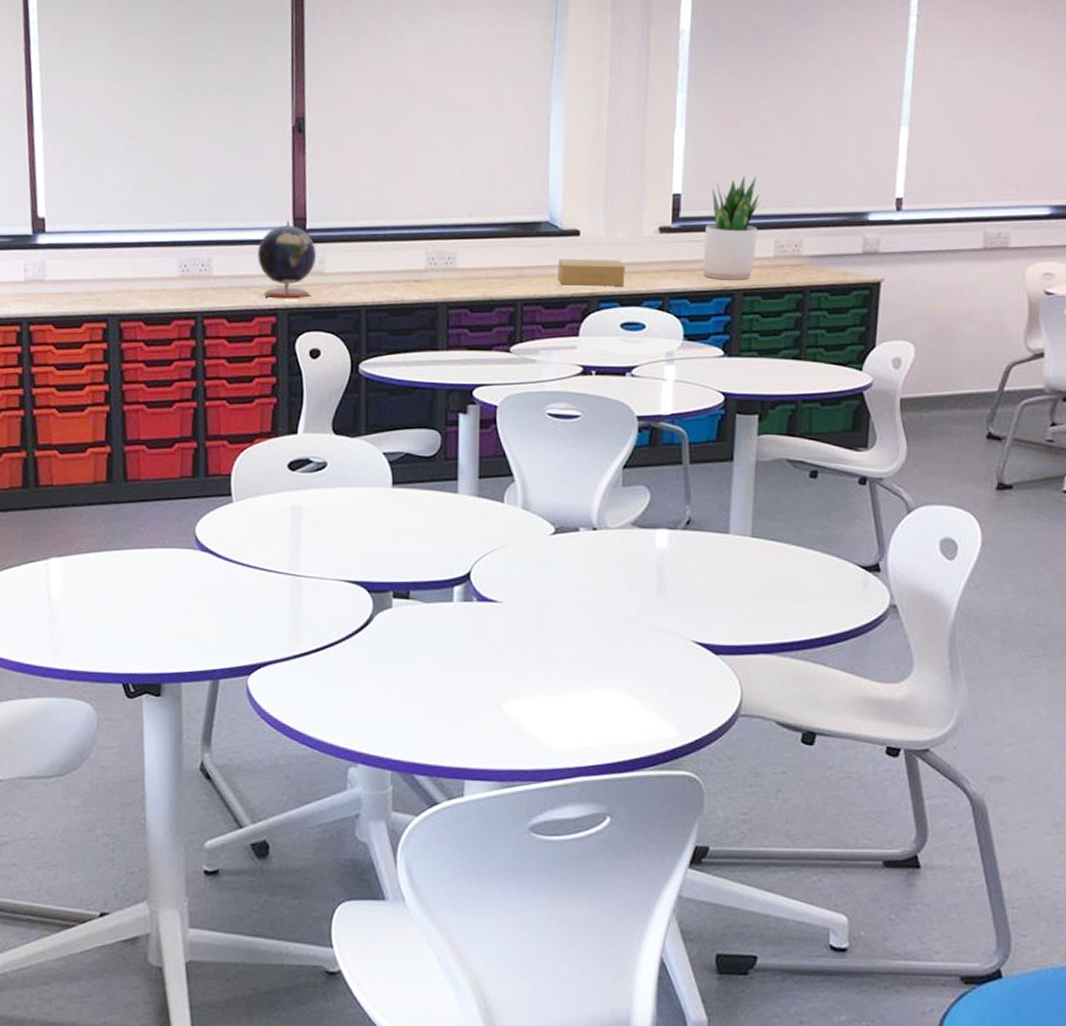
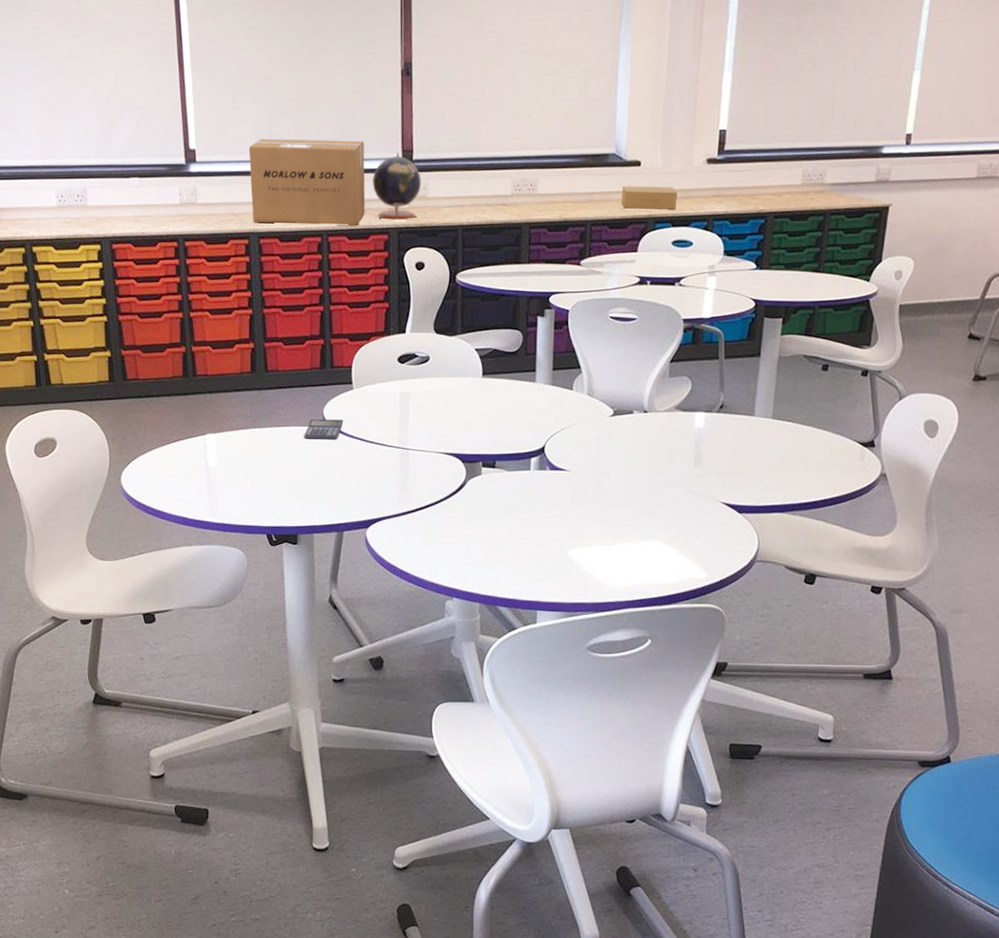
box: none [109,205,249,306] -> present [248,139,366,225]
calculator: none [171,539,221,565] -> present [304,419,344,440]
planter: present [703,176,761,280] -> none [742,114,793,205]

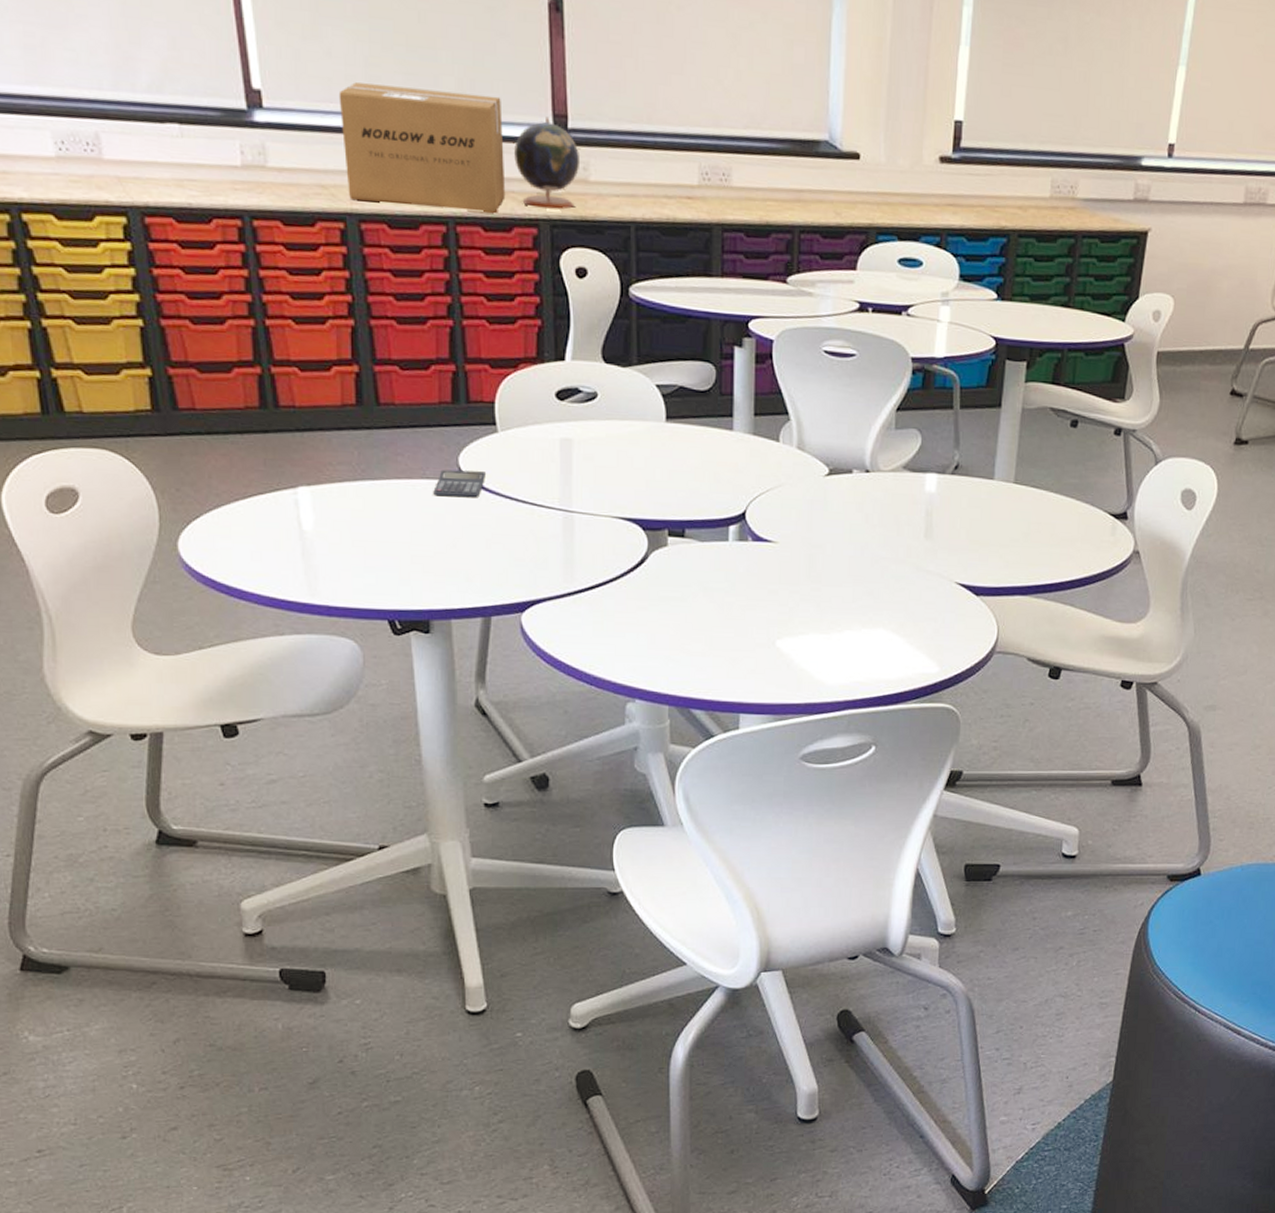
box: present [621,186,678,210] -> none [836,184,905,219]

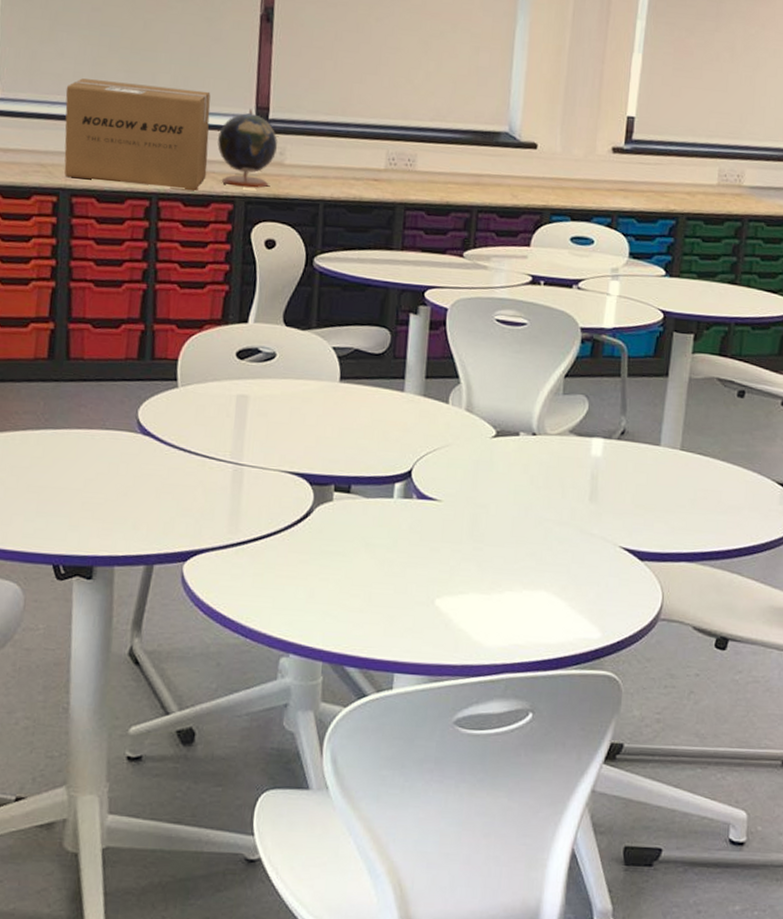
calculator: present [433,469,487,497] -> none [110,421,164,448]

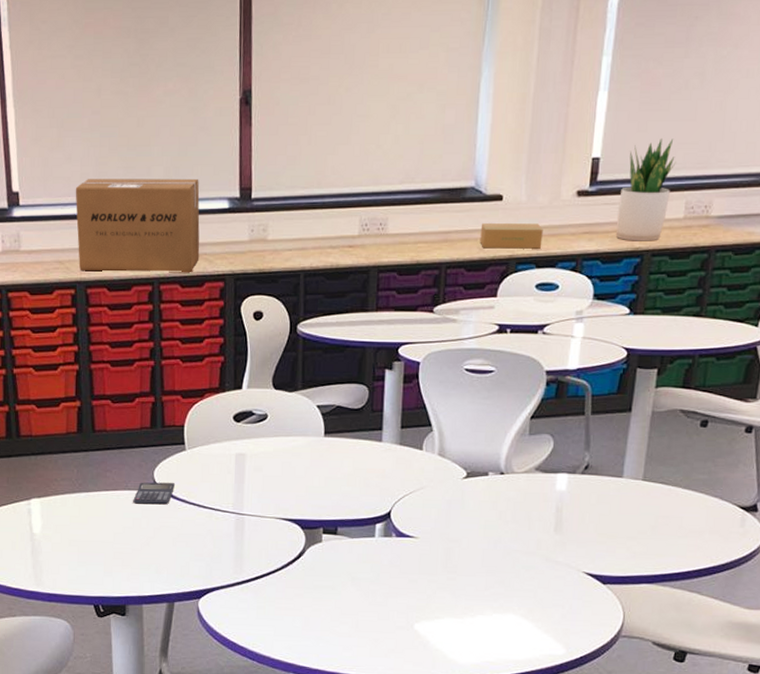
calculator: none [110,421,164,448] -> present [133,482,176,505]
globe: present [218,108,277,189] -> none [208,190,260,266]
box: none [513,170,578,202] -> present [480,224,543,249]
planter: none [650,105,709,205] -> present [615,138,676,241]

